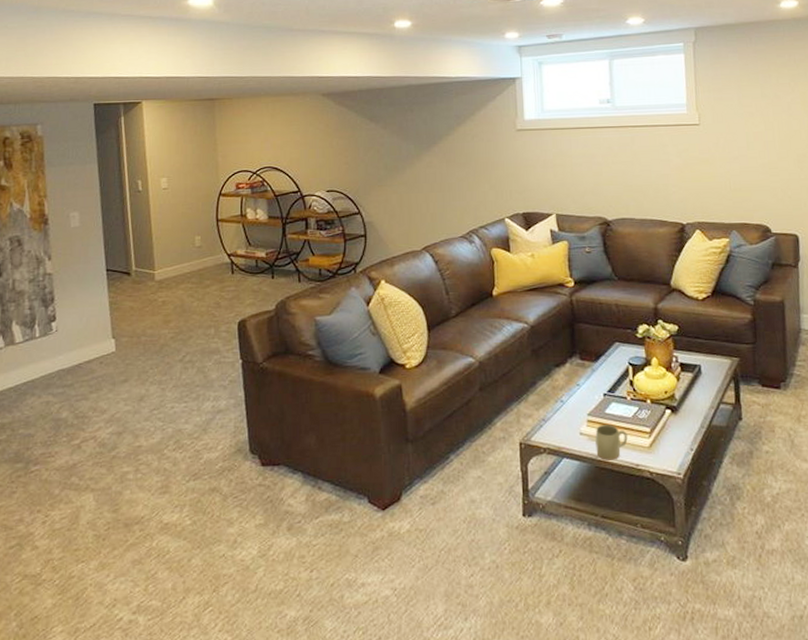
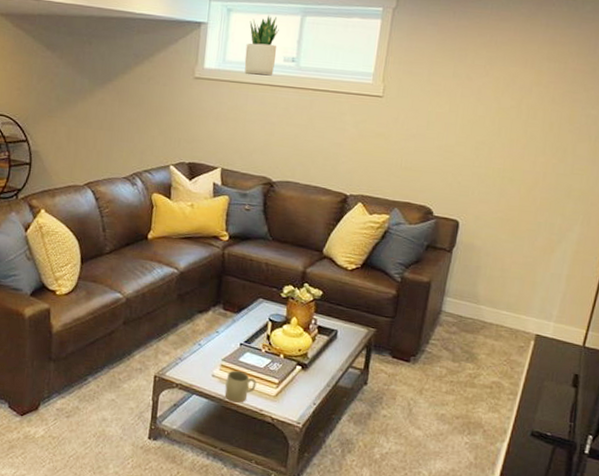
planter: none [561,63,592,121] -> present [244,15,279,76]

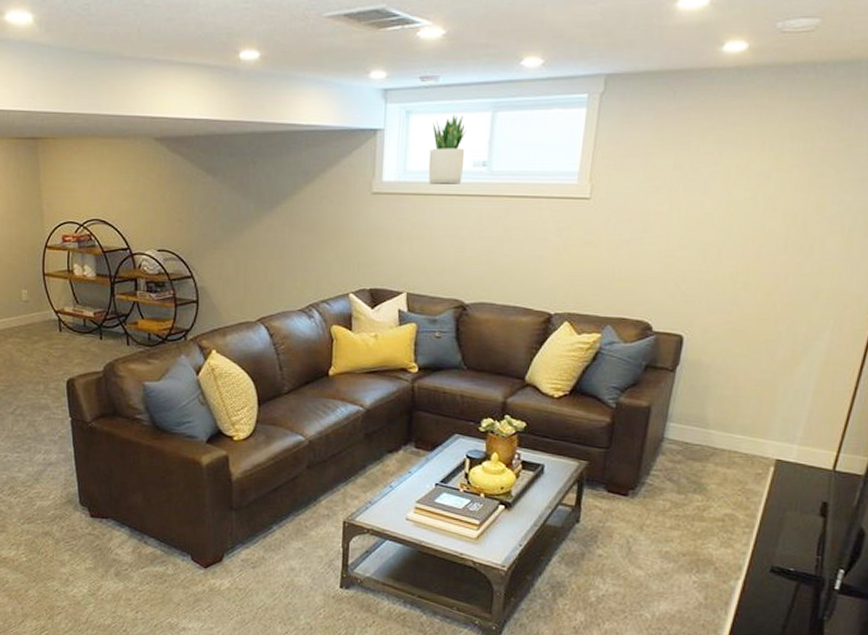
mug: present [224,371,257,403] -> none [420,513,455,547]

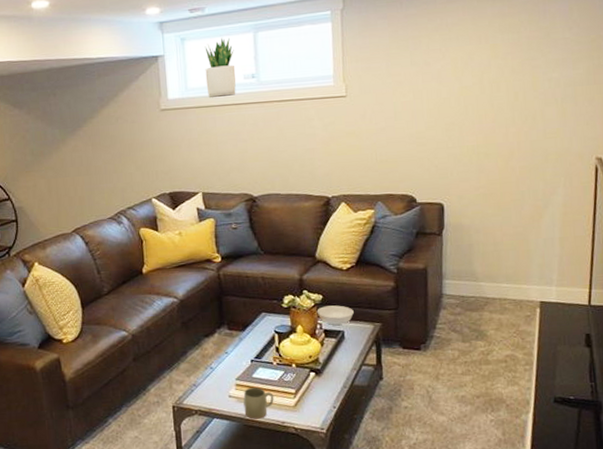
mug: none [420,513,455,547] -> present [243,387,274,419]
bowl: none [517,435,559,459] -> present [316,305,354,326]

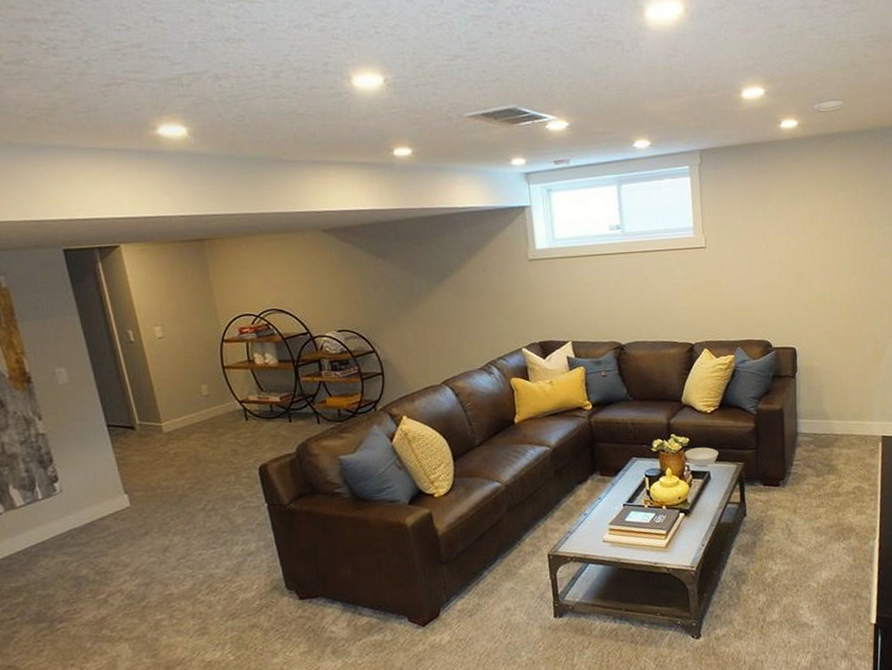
planter: present [204,37,236,99] -> none [570,189,602,249]
mug: present [243,387,274,419] -> none [617,531,646,562]

